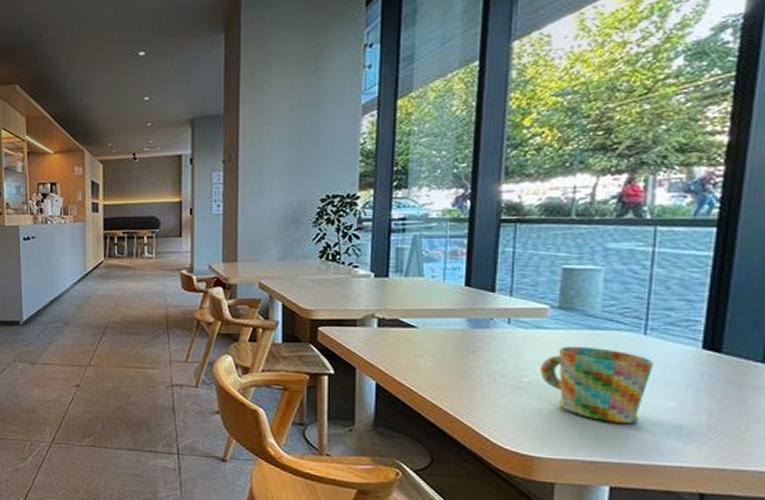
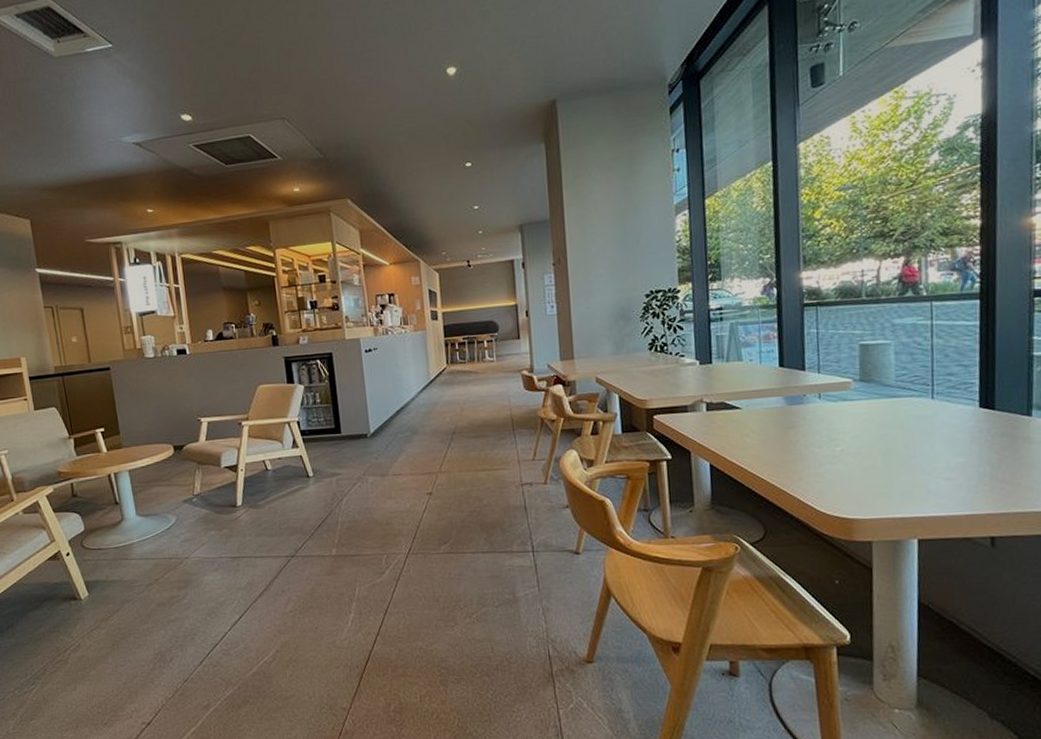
mug: present [540,346,654,424] -> none [850,413,943,481]

